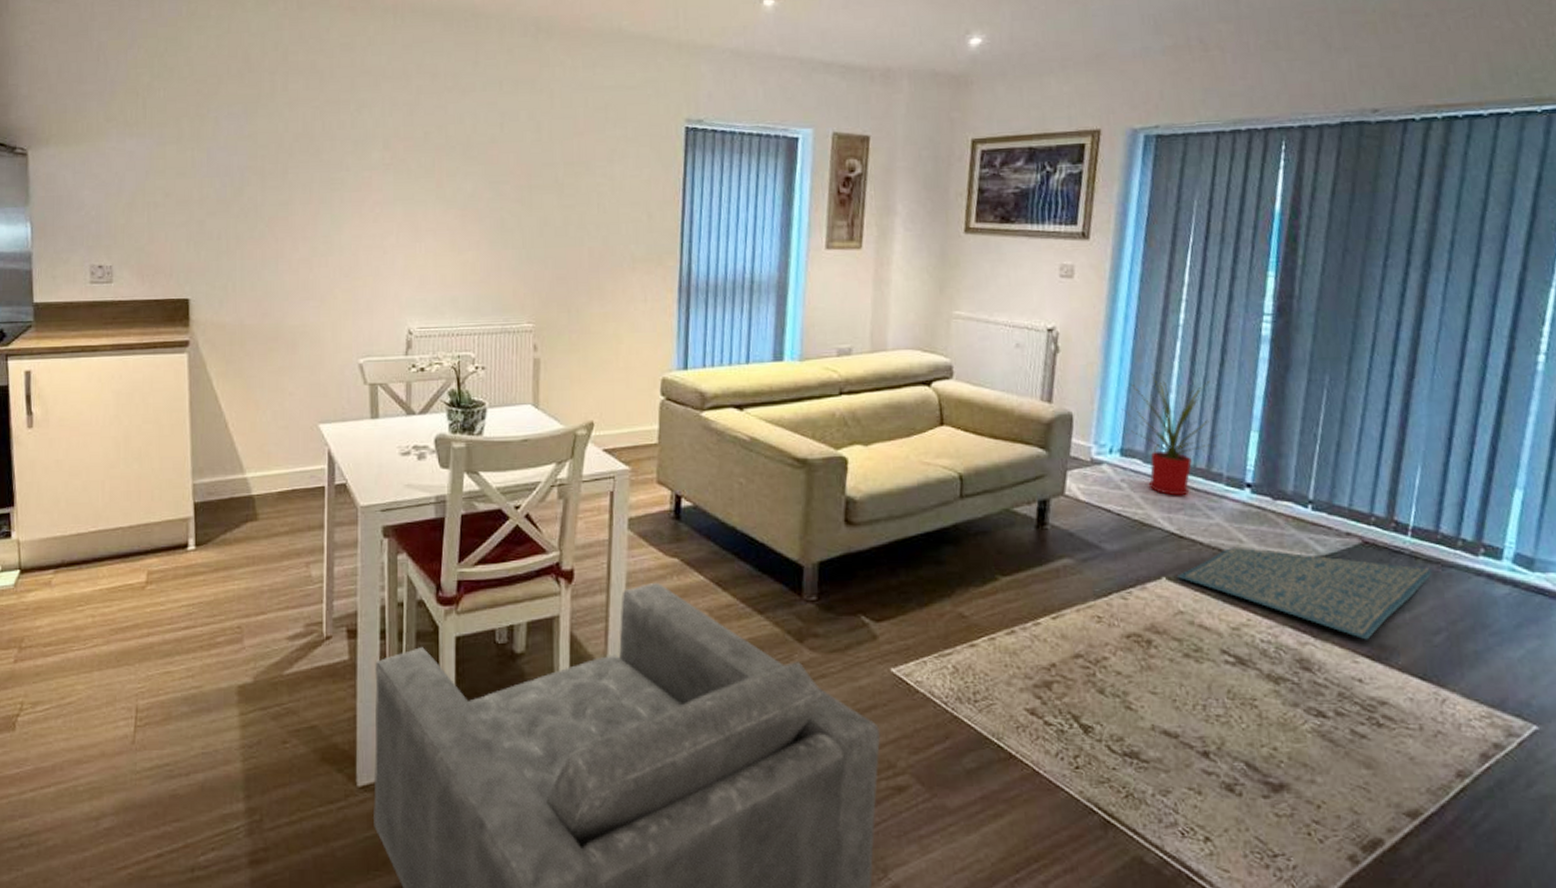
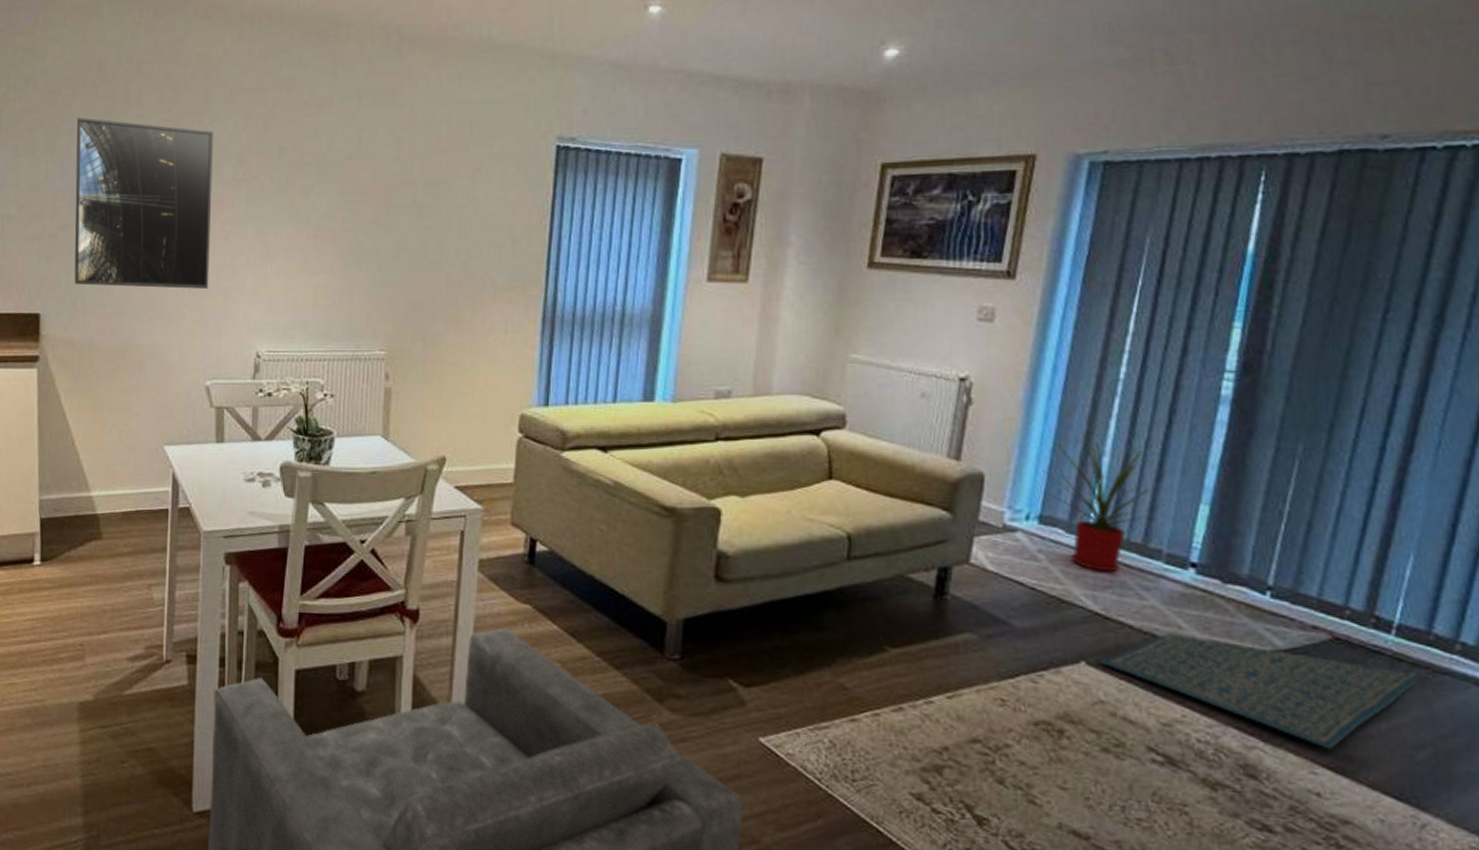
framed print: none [223,106,360,270] -> present [74,118,213,289]

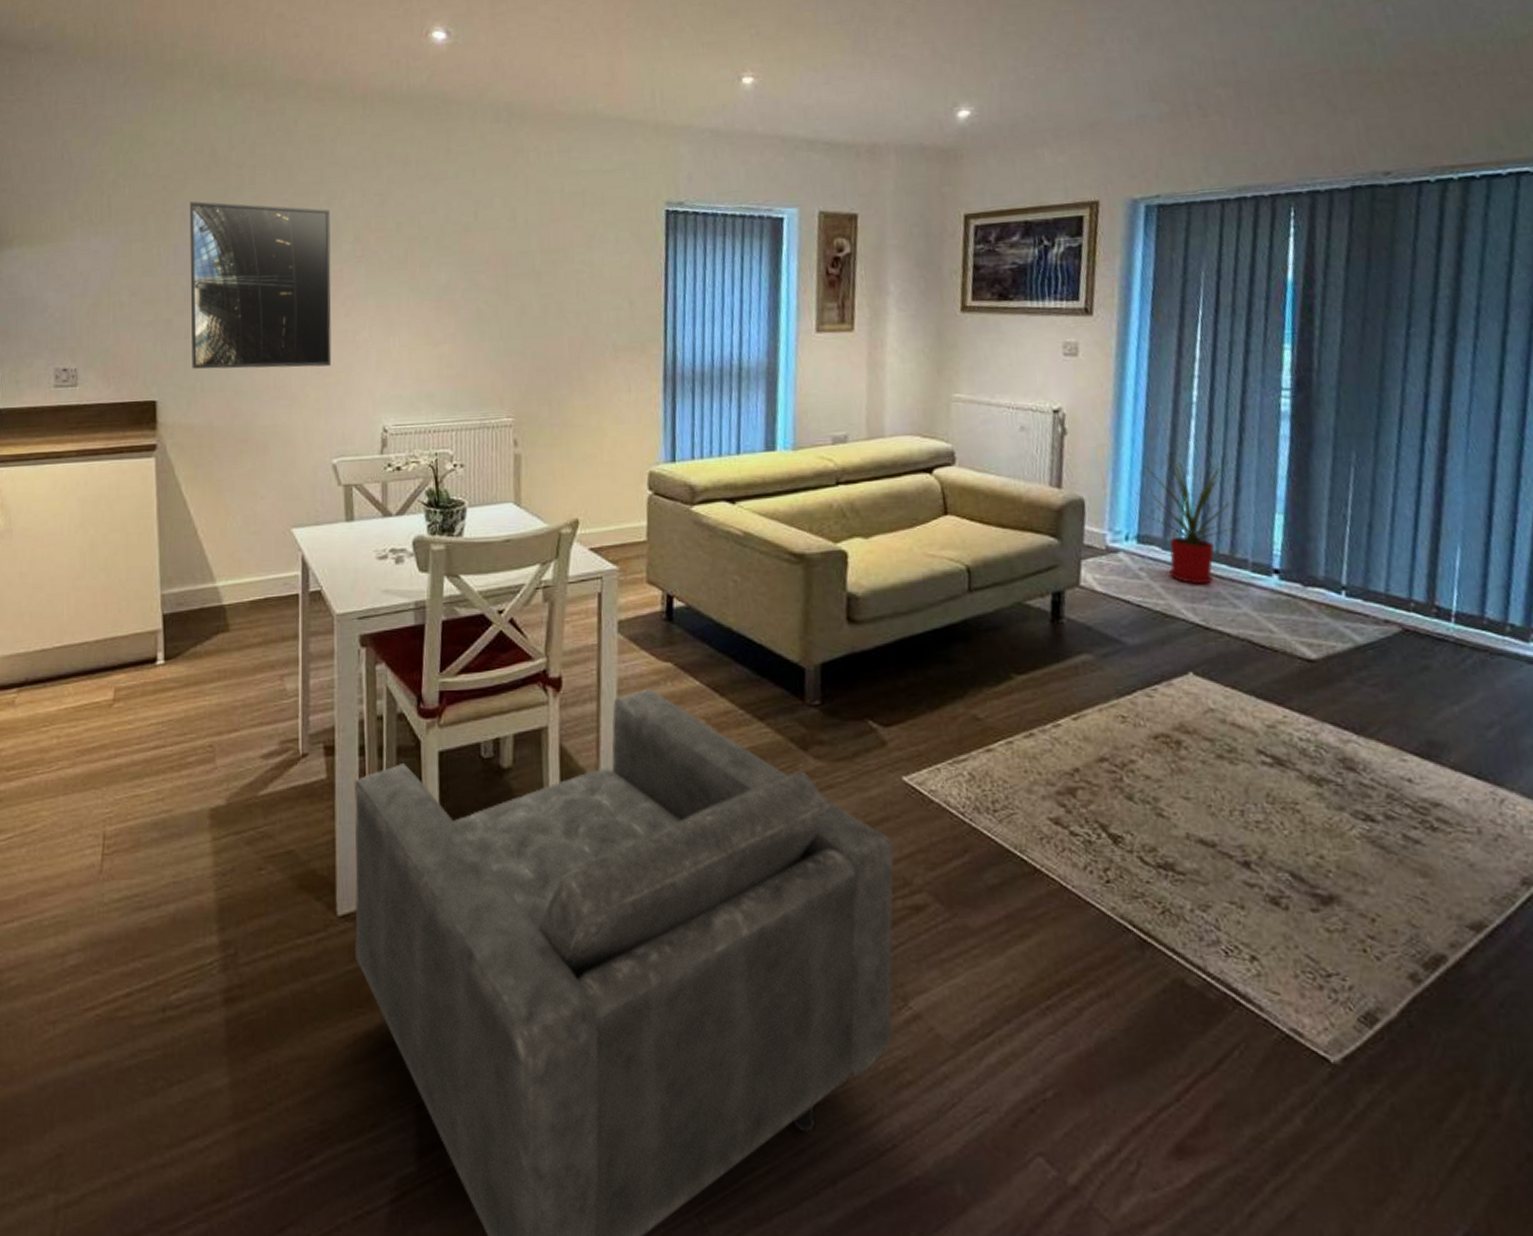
rug: present [1100,633,1420,750] -> none [1205,637,1481,736]

